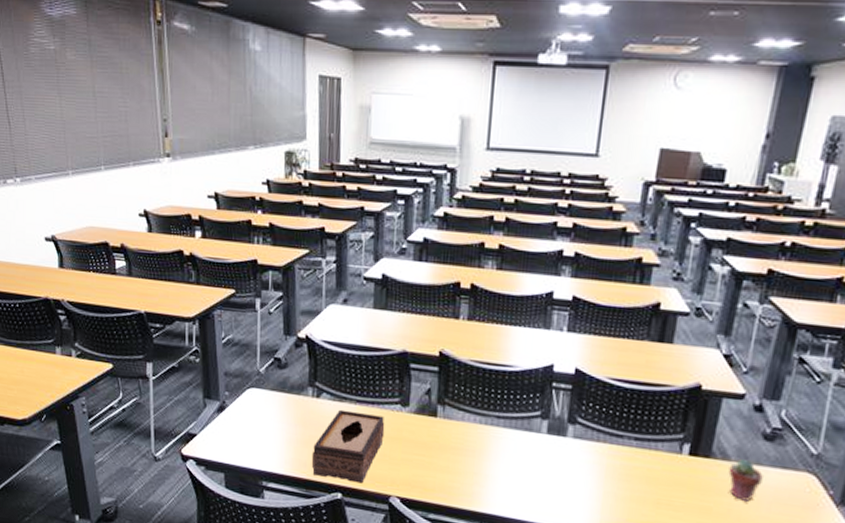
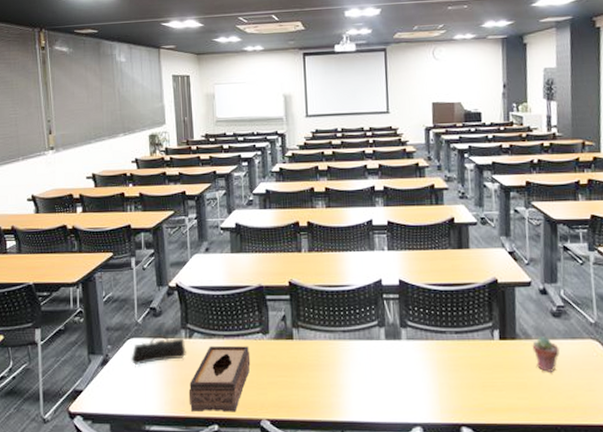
pencil case: none [250,387,312,418] -> present [131,333,186,365]

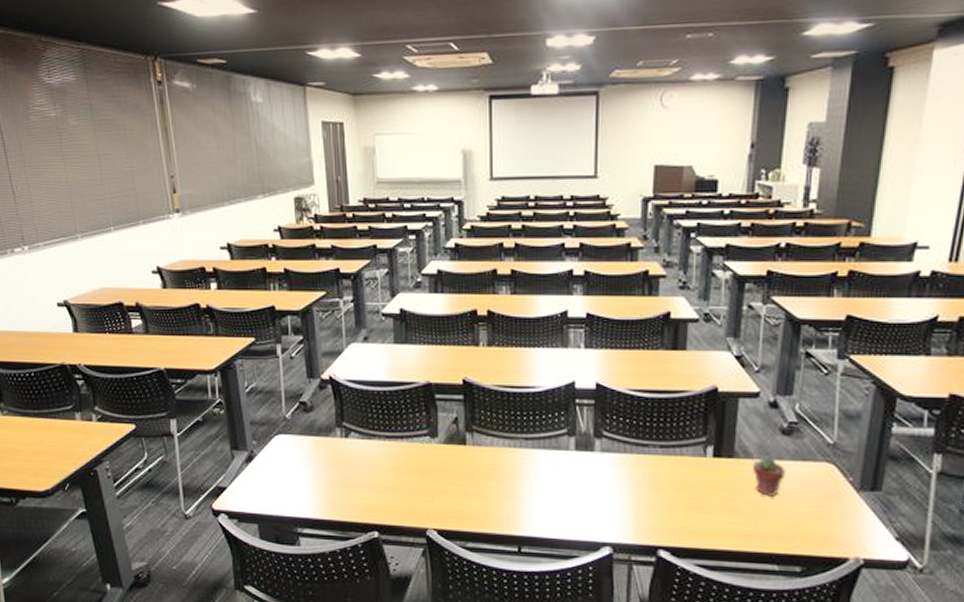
pencil case: present [131,333,186,365] -> none [279,431,342,464]
tissue box: present [188,345,251,413] -> none [345,447,416,520]

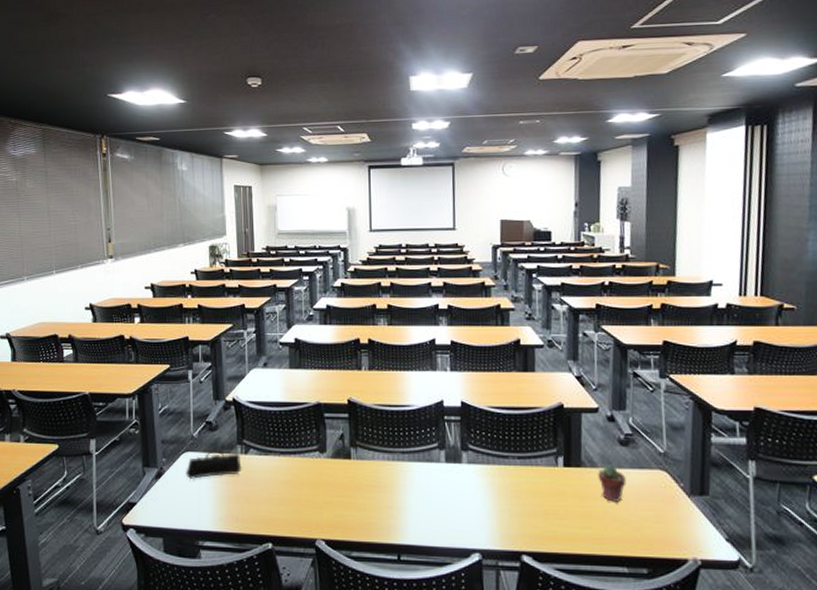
pencil case: none [279,431,342,464] -> present [186,448,242,479]

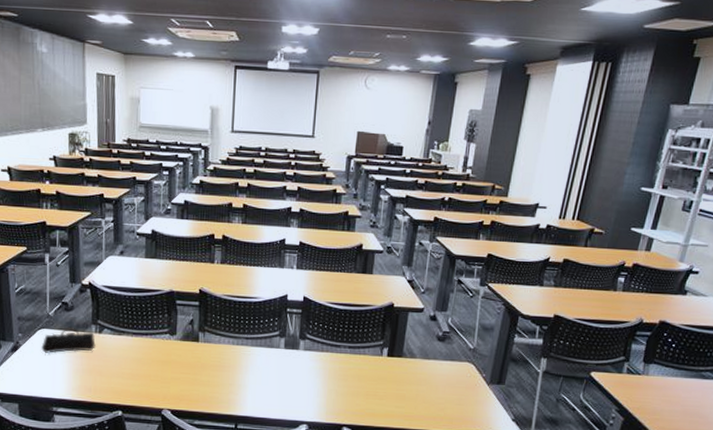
potted succulent: present [598,464,626,504] -> none [415,355,439,388]

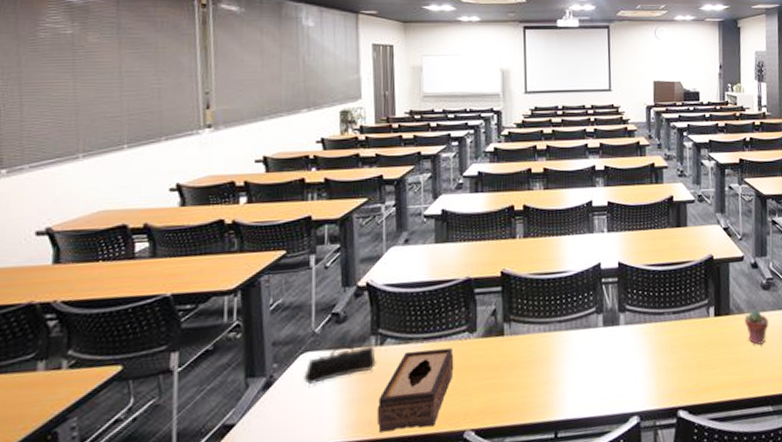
tissue box: none [95,341,157,401] -> present [377,348,454,433]
potted succulent: none [415,355,439,388] -> present [744,308,769,346]

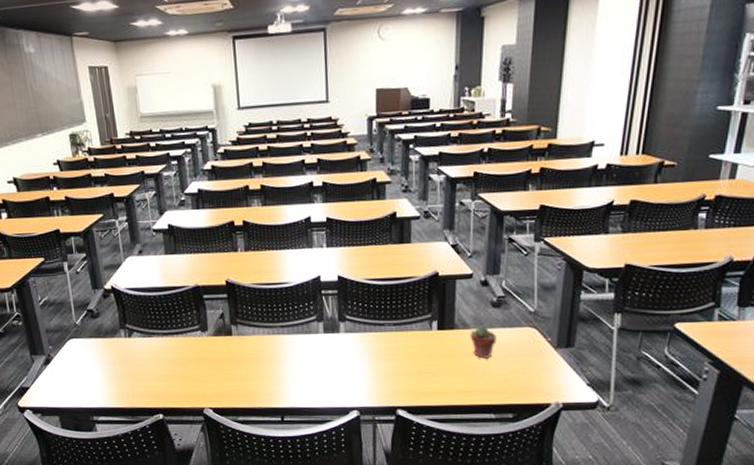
pencil case: present [304,343,376,384] -> none [73,334,127,363]
tissue box: present [377,348,454,433] -> none [132,343,191,403]

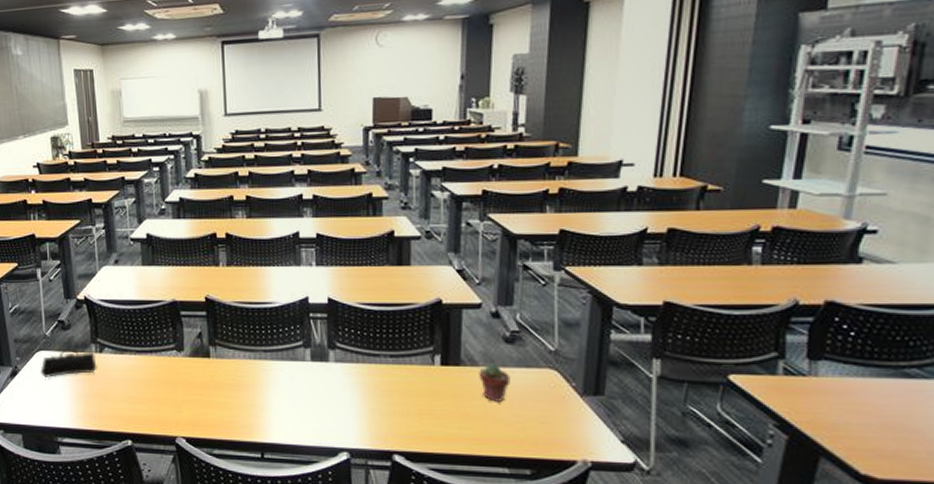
pencil case: none [73,334,127,363] -> present [40,347,97,378]

